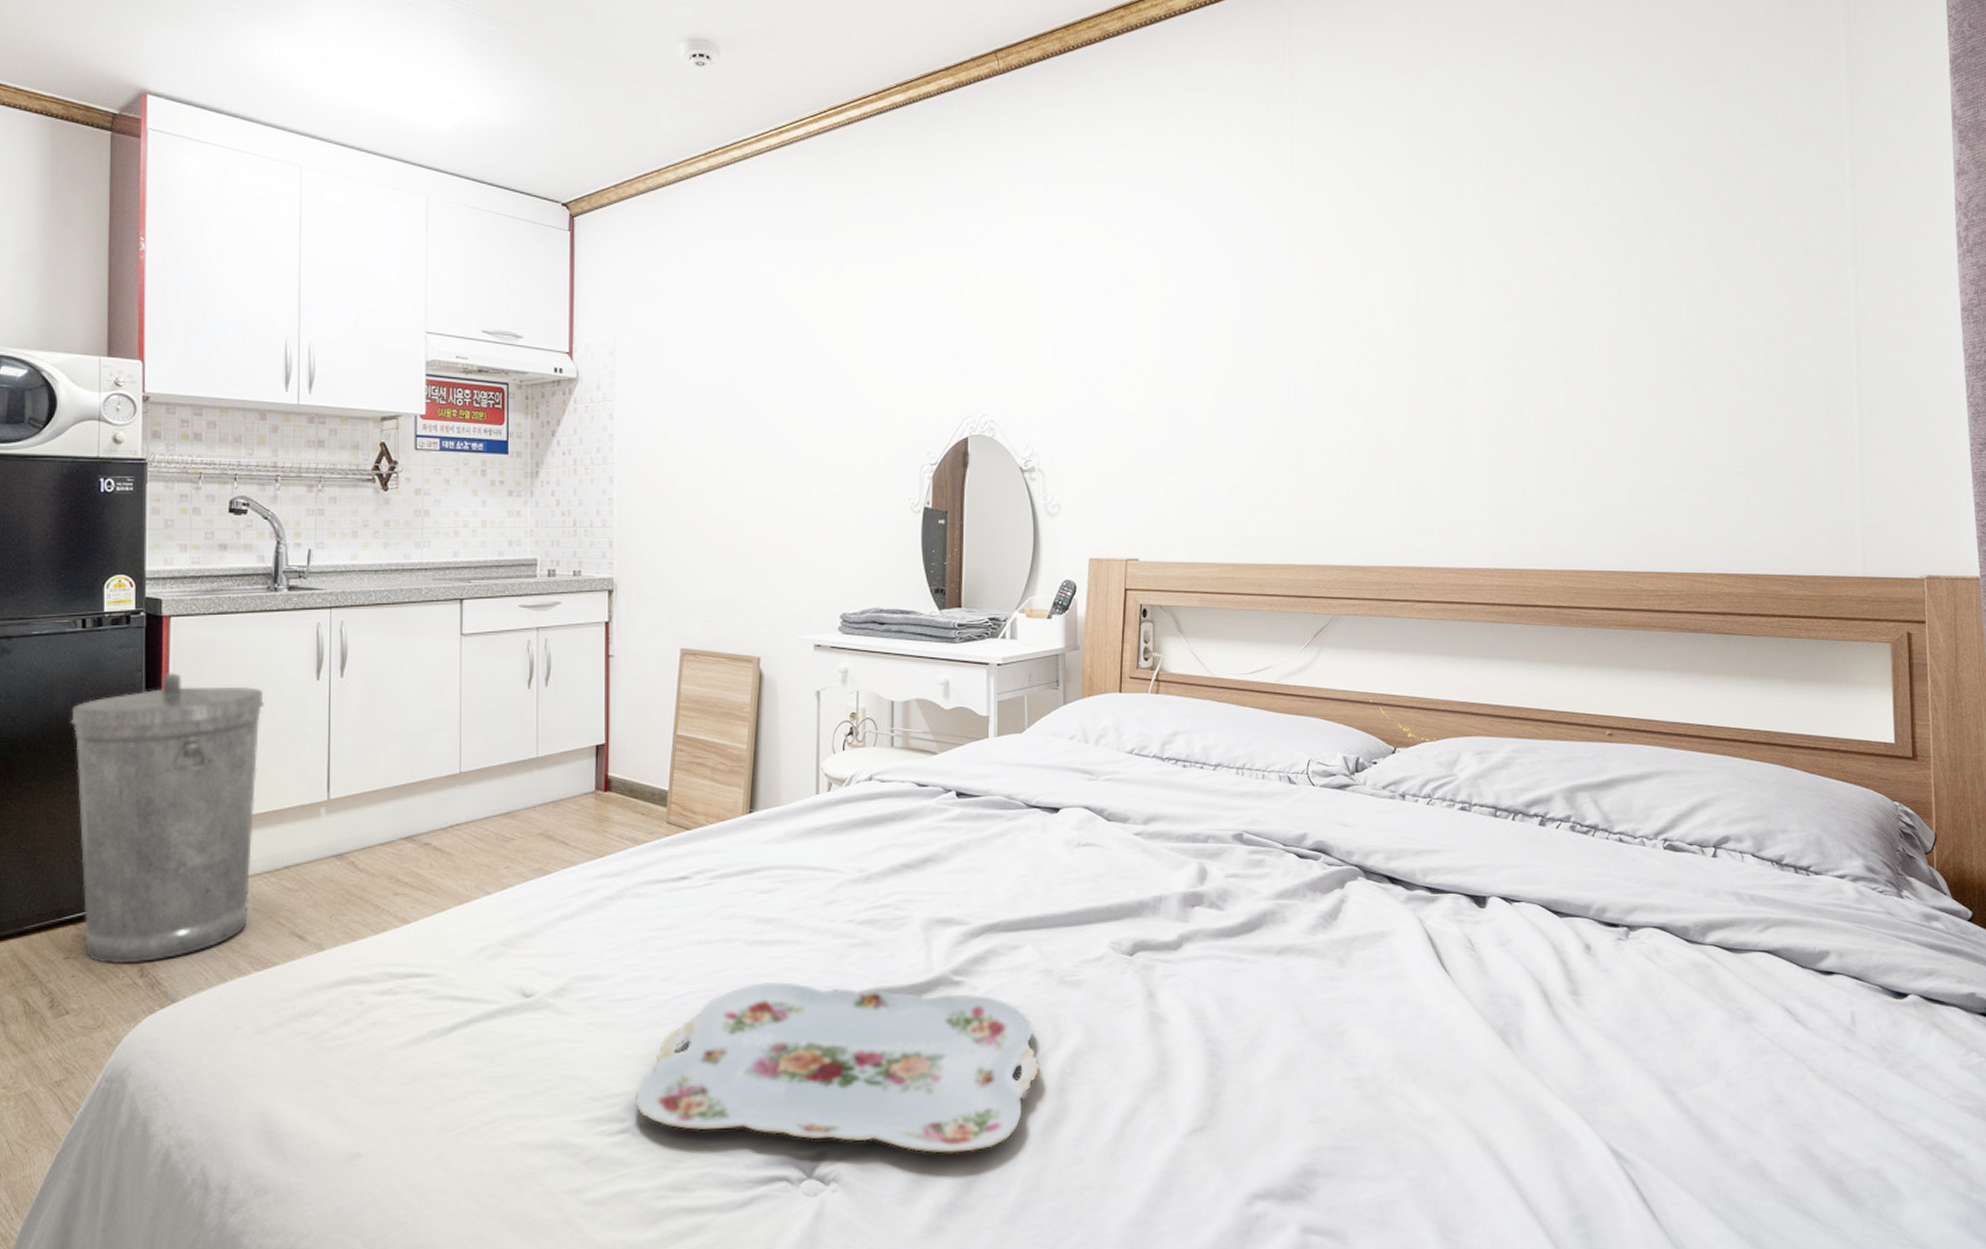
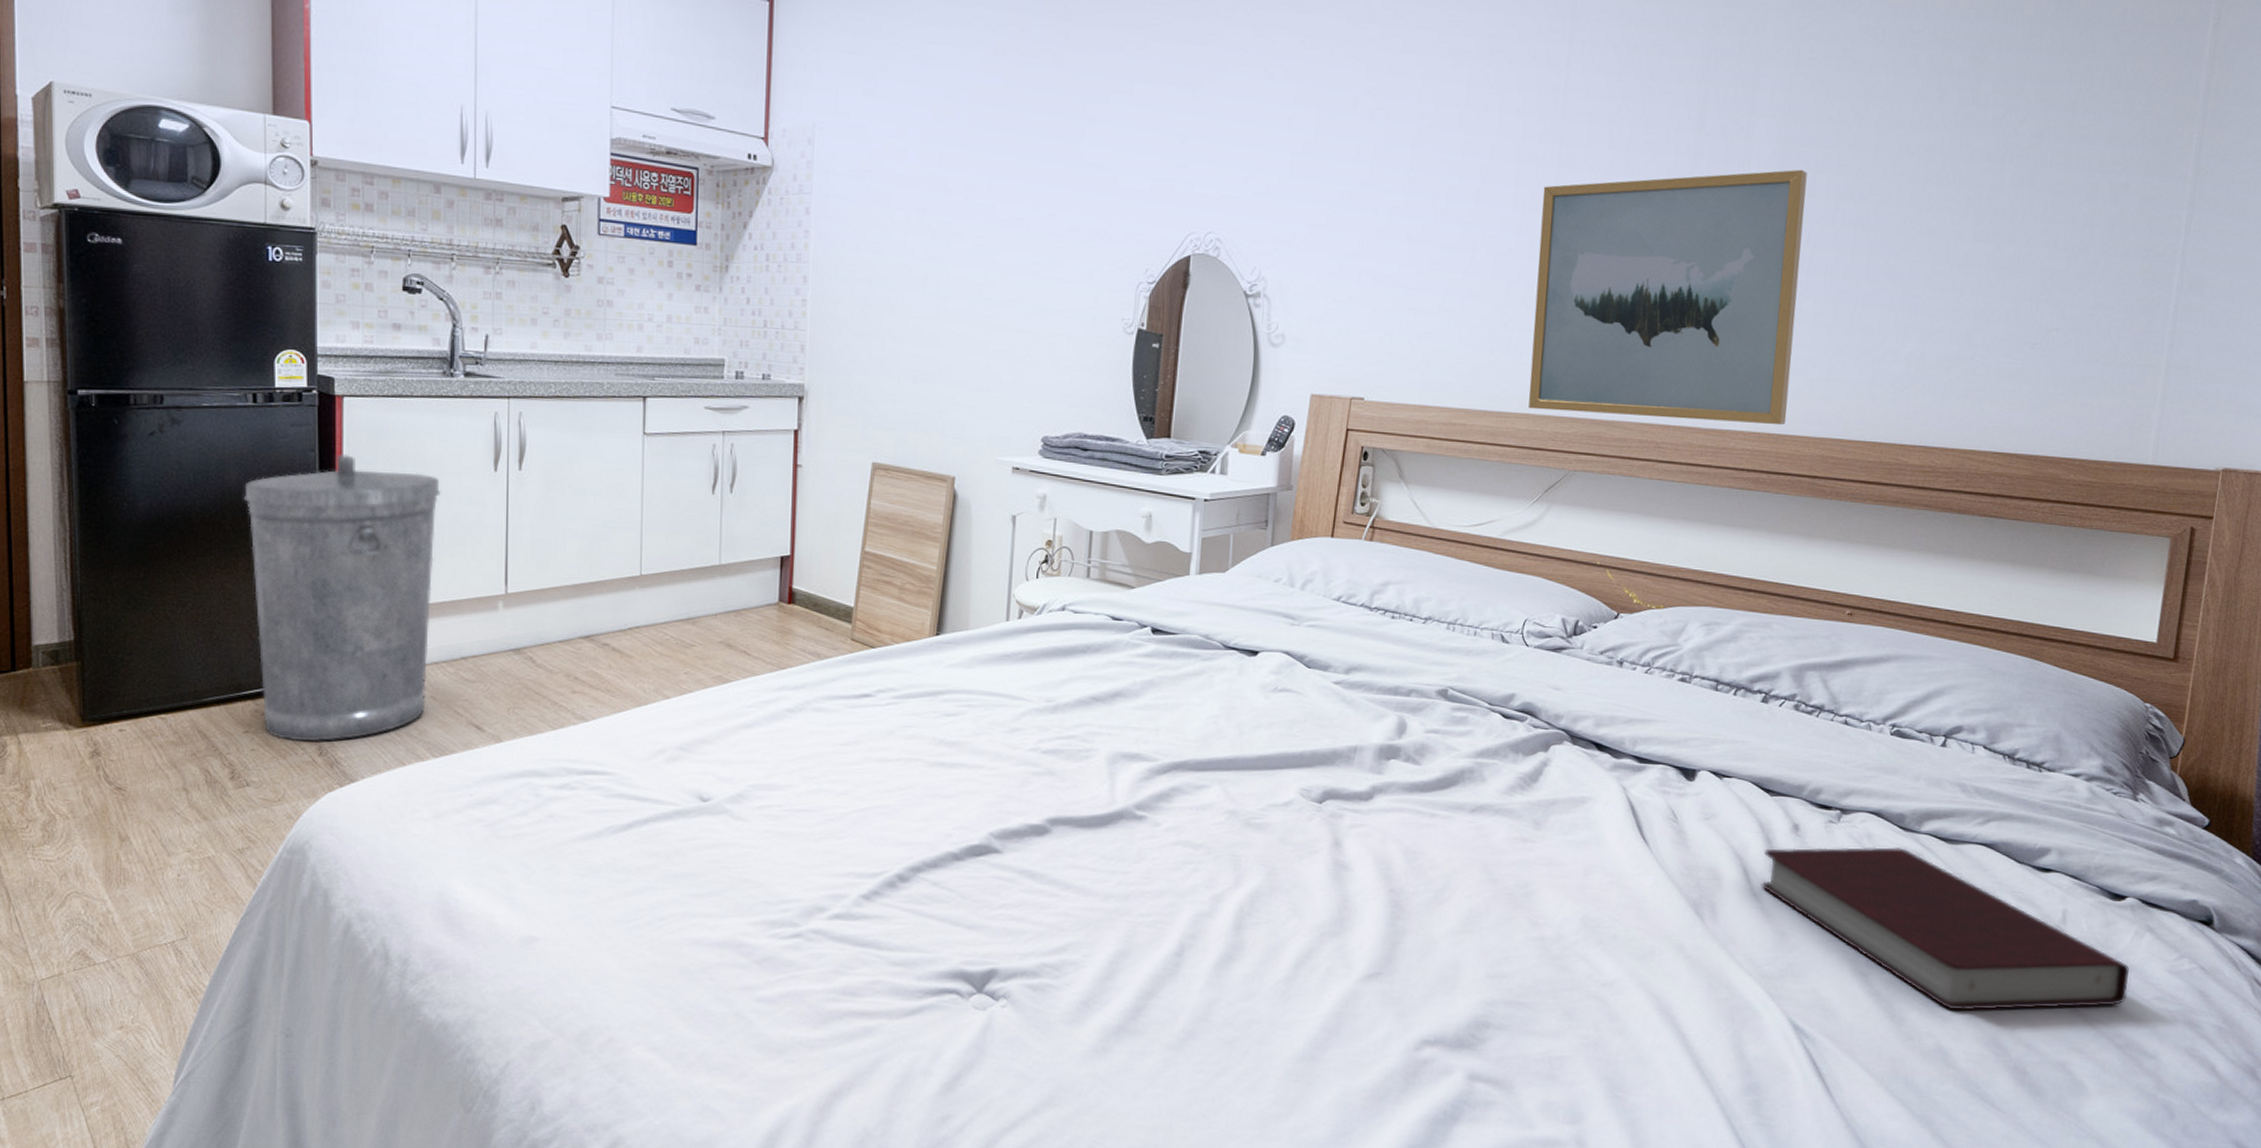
serving tray: present [634,981,1040,1154] -> none [808,803,1218,980]
wall art: none [1283,329,1527,561] -> present [1528,169,1808,426]
book: none [1561,960,1925,1123] -> present [1761,847,2130,1011]

